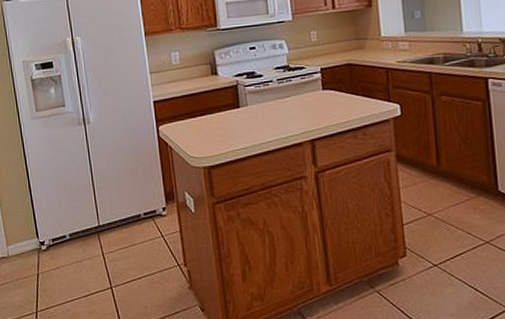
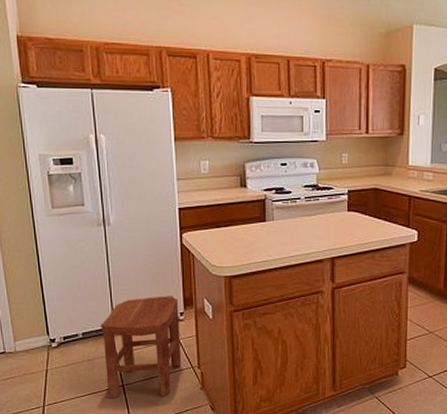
stool: none [86,191,168,302] -> present [101,296,182,399]

